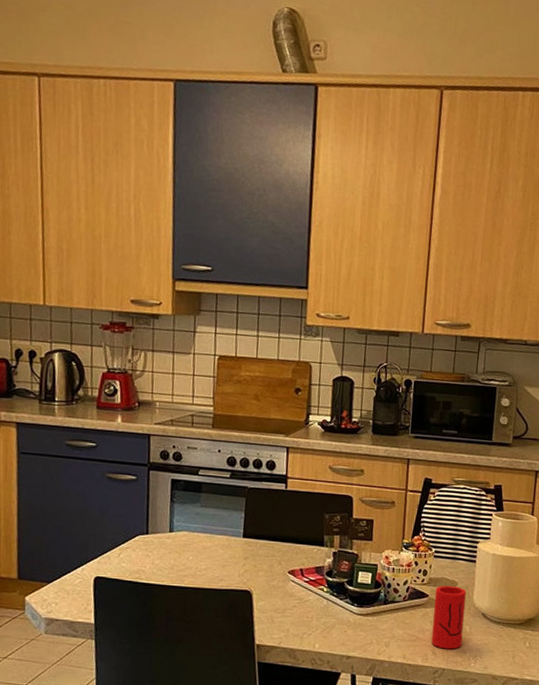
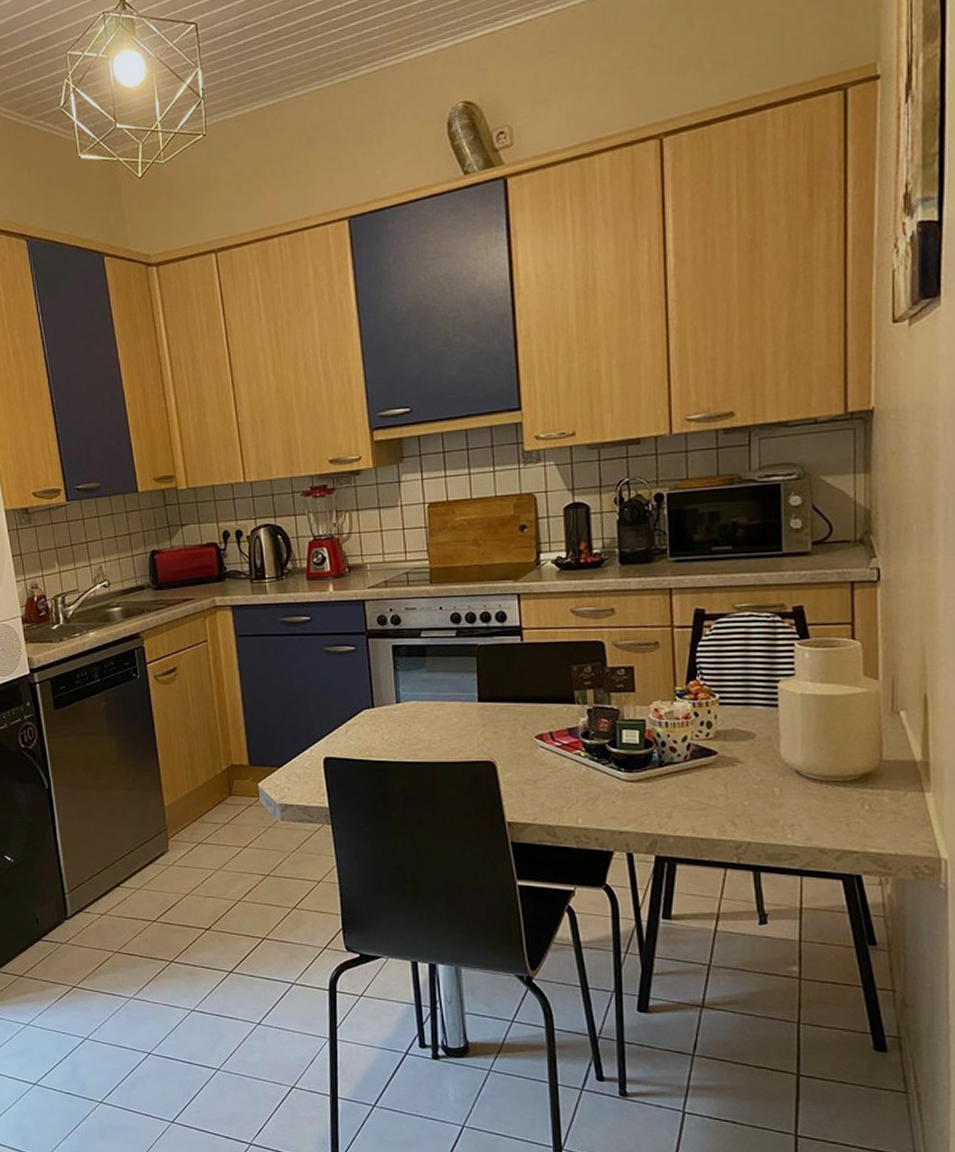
cup: present [431,586,467,649] -> none [726,739,771,818]

